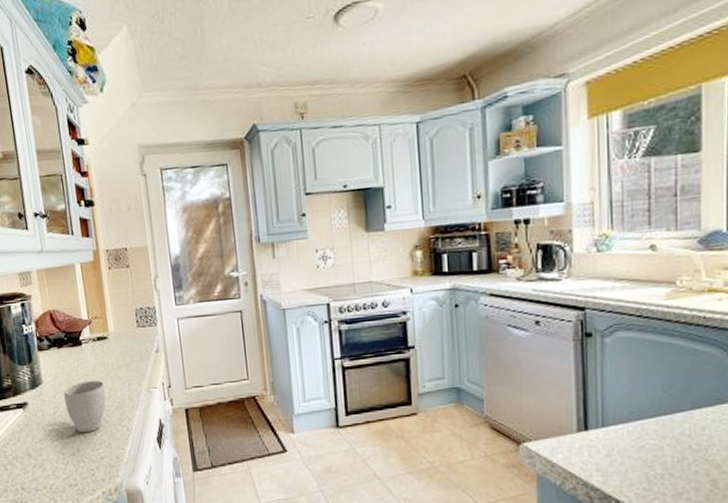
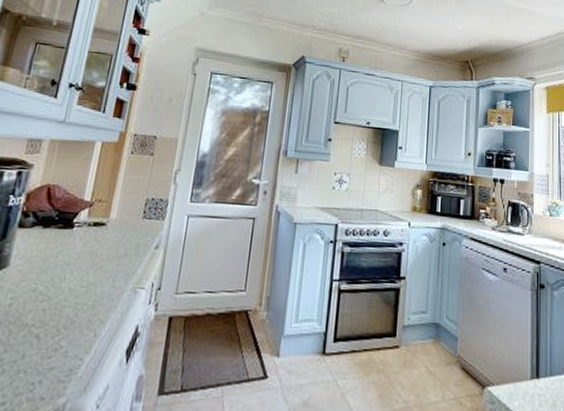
mug: present [63,380,106,433] -> none [26,270,85,335]

